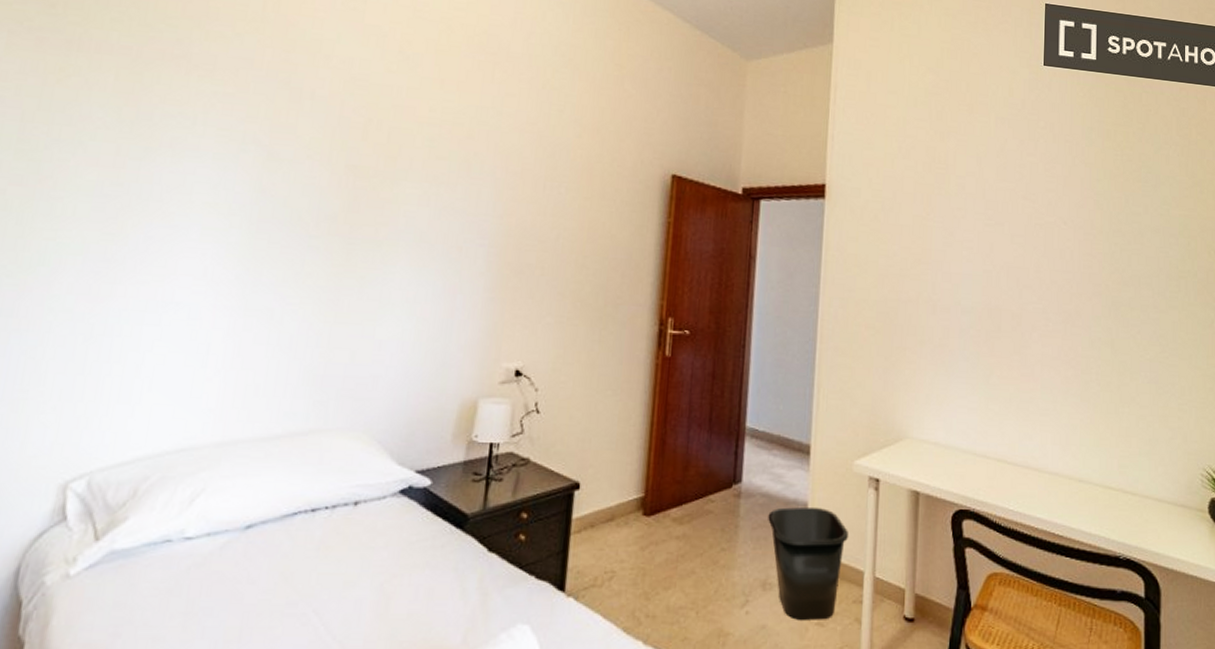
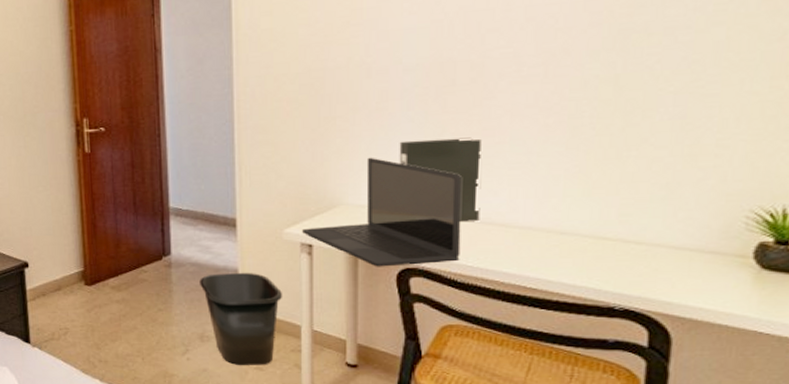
laptop: none [871,391,1005,508] -> present [302,157,462,267]
binder: none [956,378,1020,465] -> present [399,137,482,223]

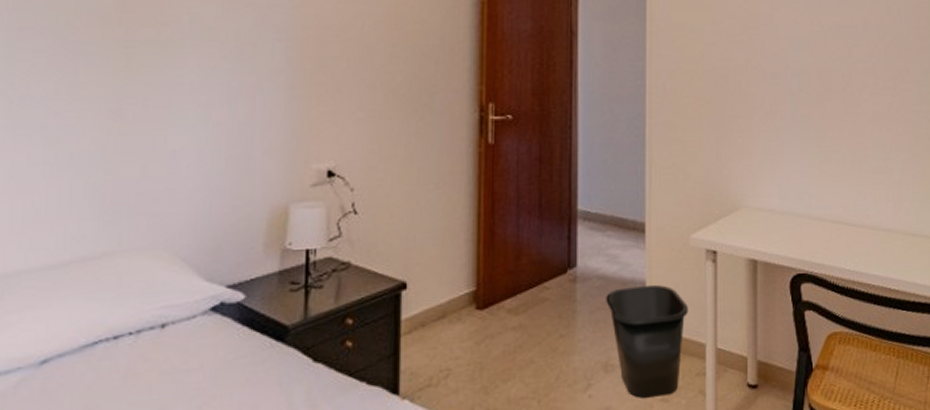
laptop: present [302,157,462,267] -> none [708,158,840,274]
binder: present [399,137,482,223] -> none [789,142,854,226]

